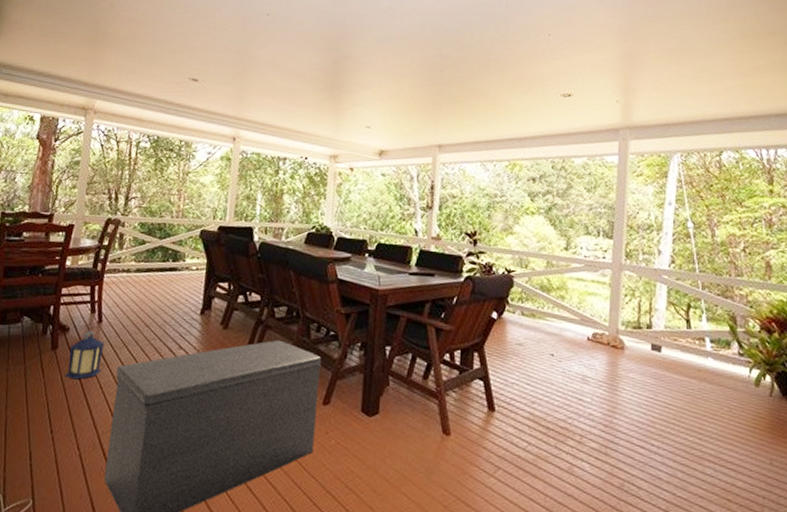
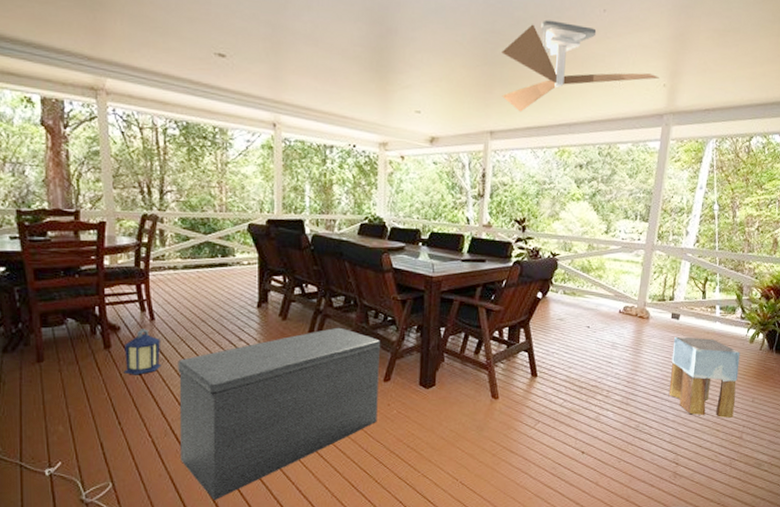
ceiling fan: none [449,44,611,127] -> present [502,20,659,112]
stool: none [656,372,747,484] -> present [668,336,741,418]

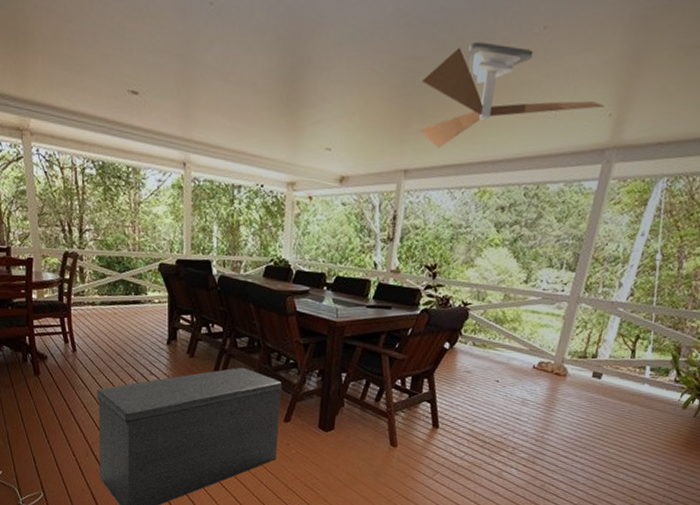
lantern: present [123,329,162,375] -> none [51,359,83,401]
stool: present [668,336,741,418] -> none [581,396,670,486]

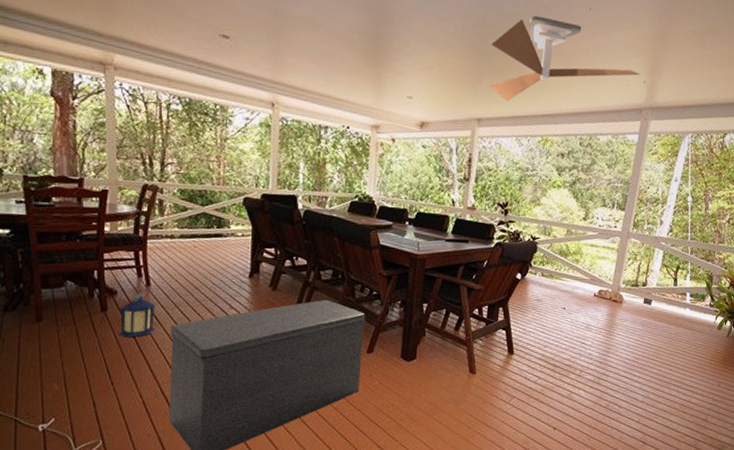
lantern: none [51,359,83,401] -> present [118,293,155,338]

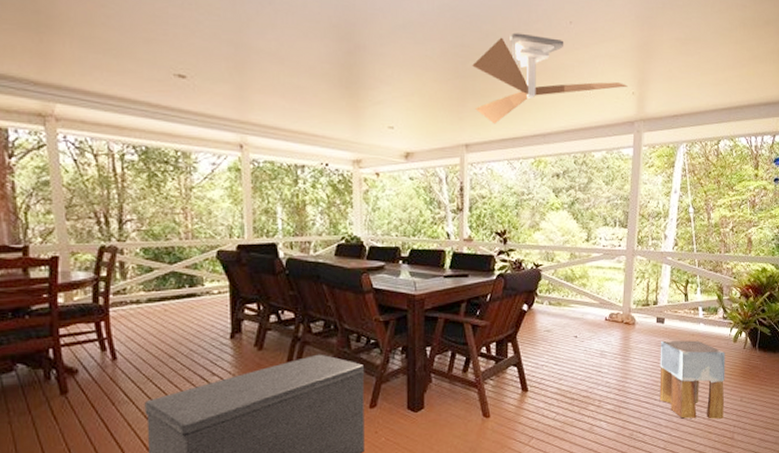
lantern: present [118,293,155,338] -> none [83,370,126,421]
stool: none [638,320,708,401] -> present [659,340,726,419]

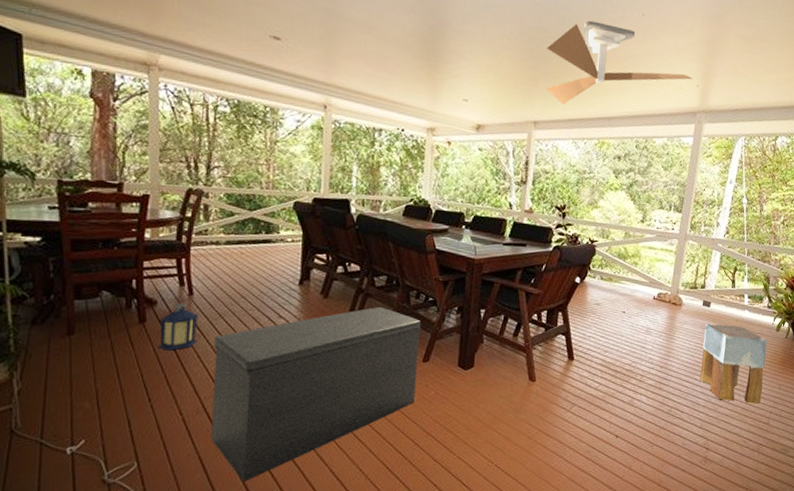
lantern: none [83,370,126,421] -> present [157,303,198,351]

